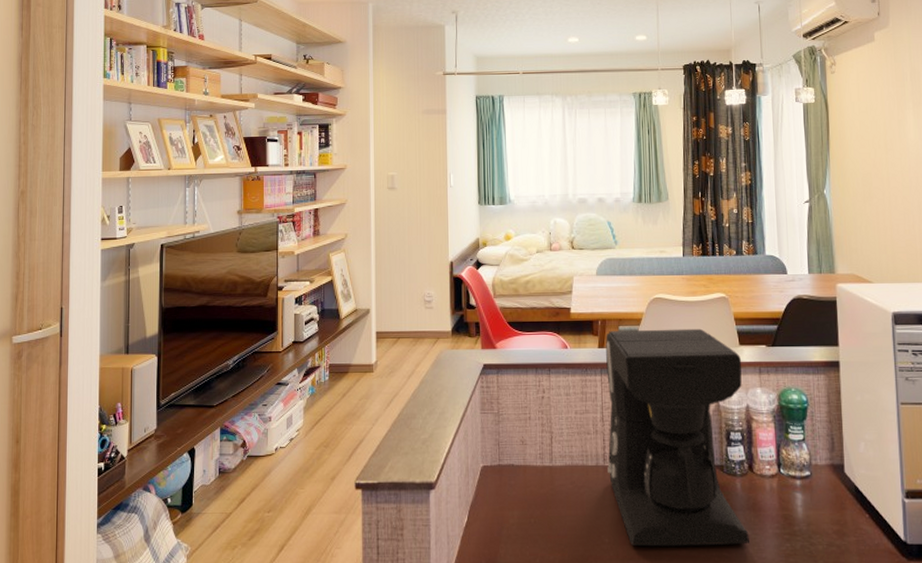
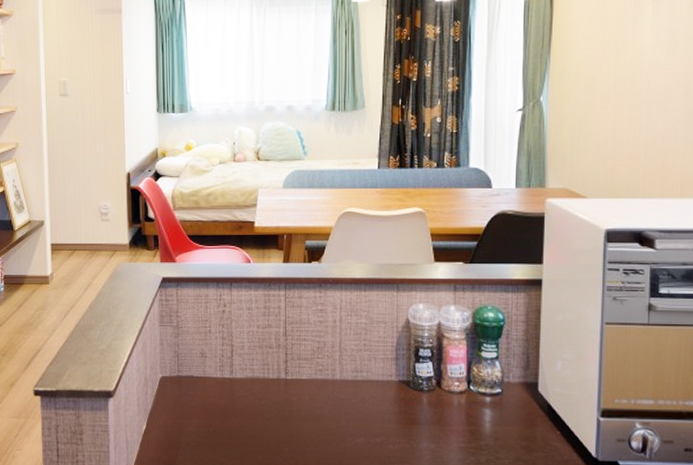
coffee maker: present [605,328,749,547] -> none [289,244,436,457]

